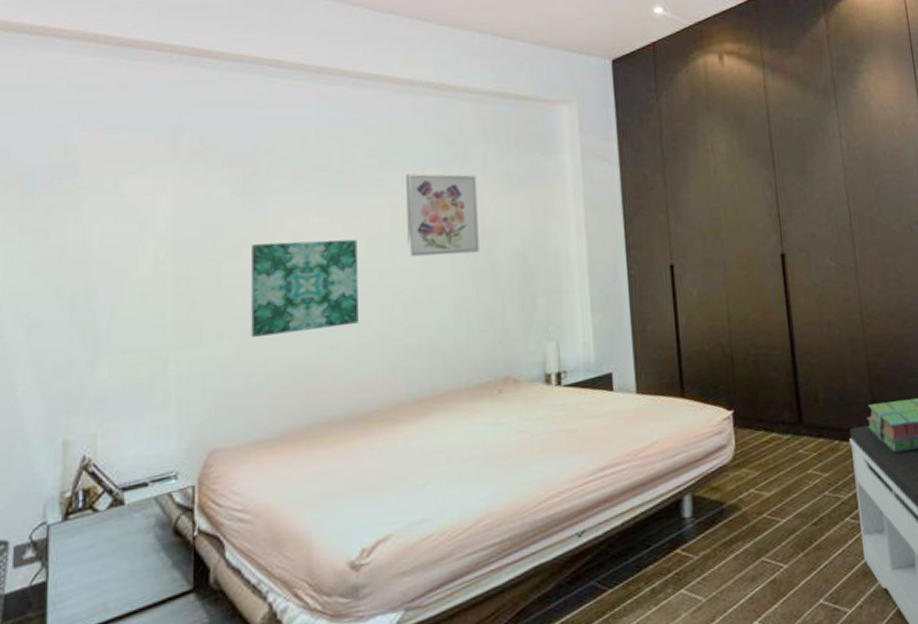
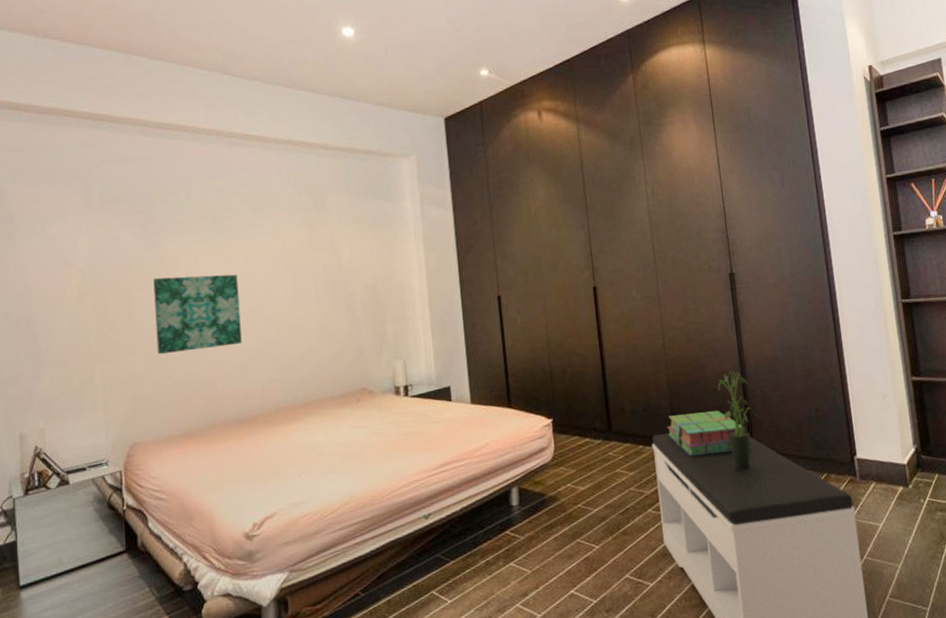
wall art: present [406,173,479,257] -> none [274,218,337,289]

